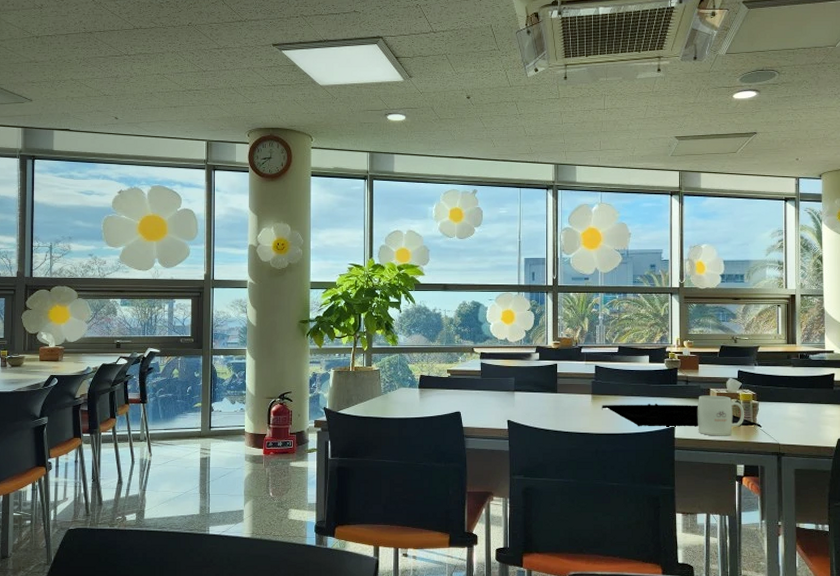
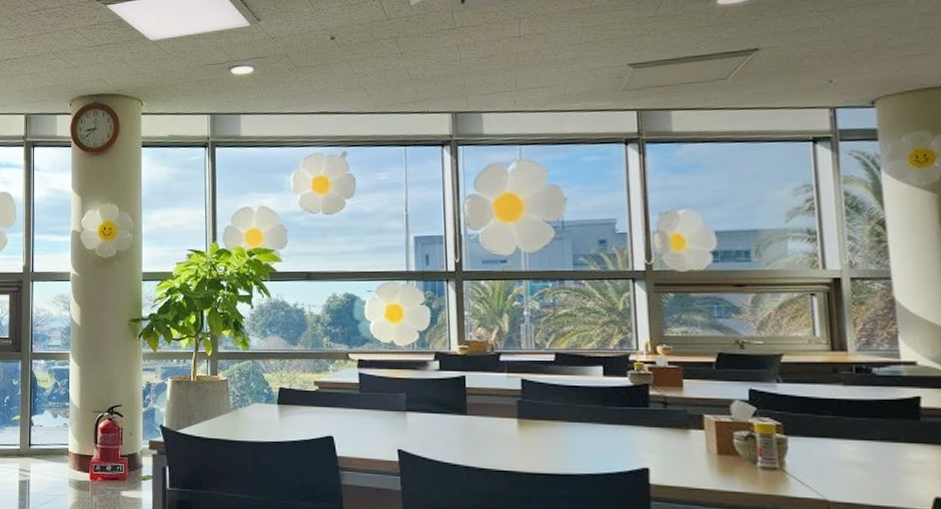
tray: present [602,404,762,429] -> none [533,433,796,477]
mug: present [697,395,744,436] -> none [683,424,764,485]

